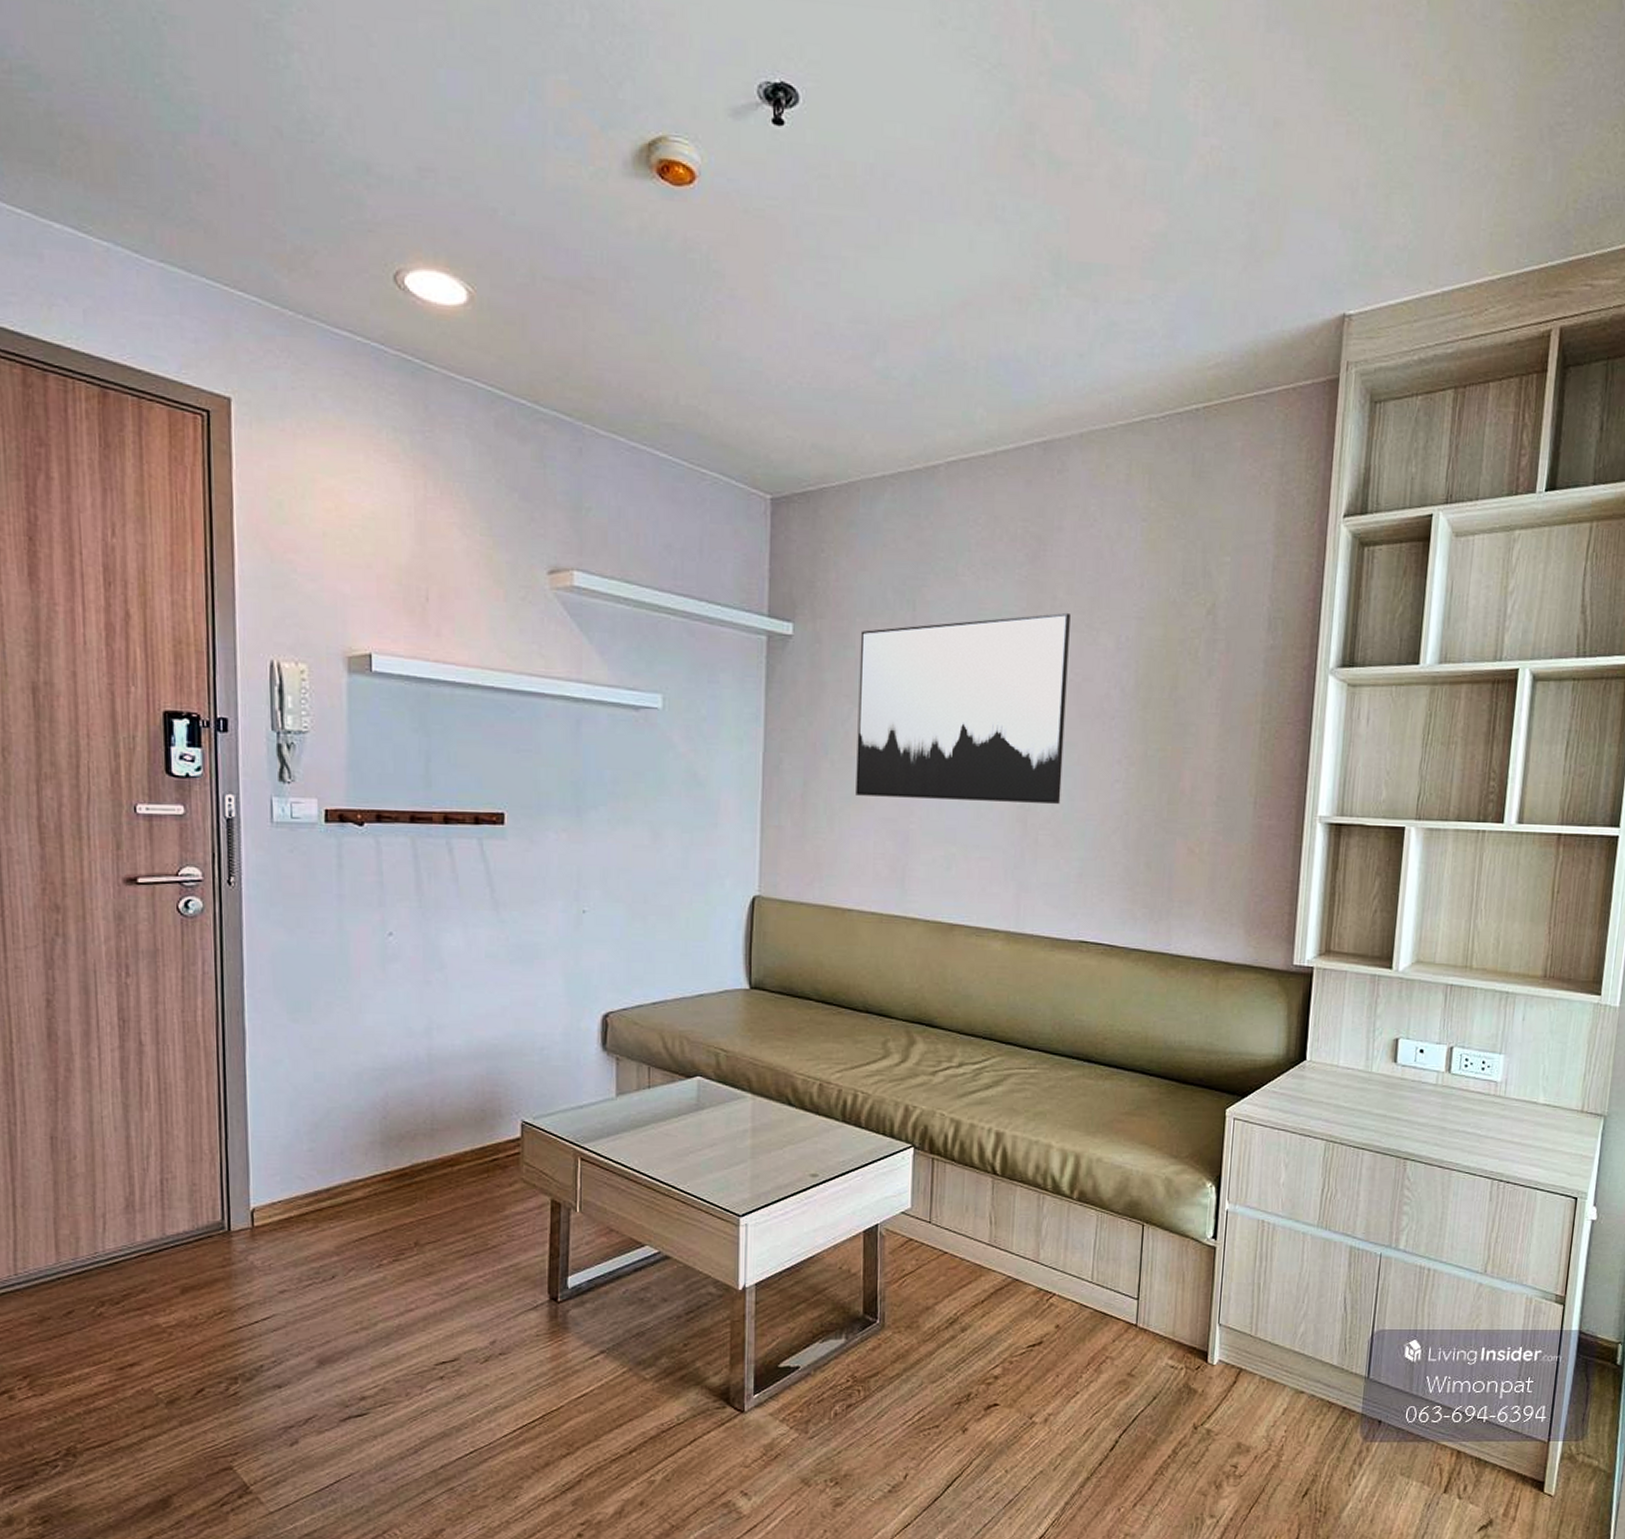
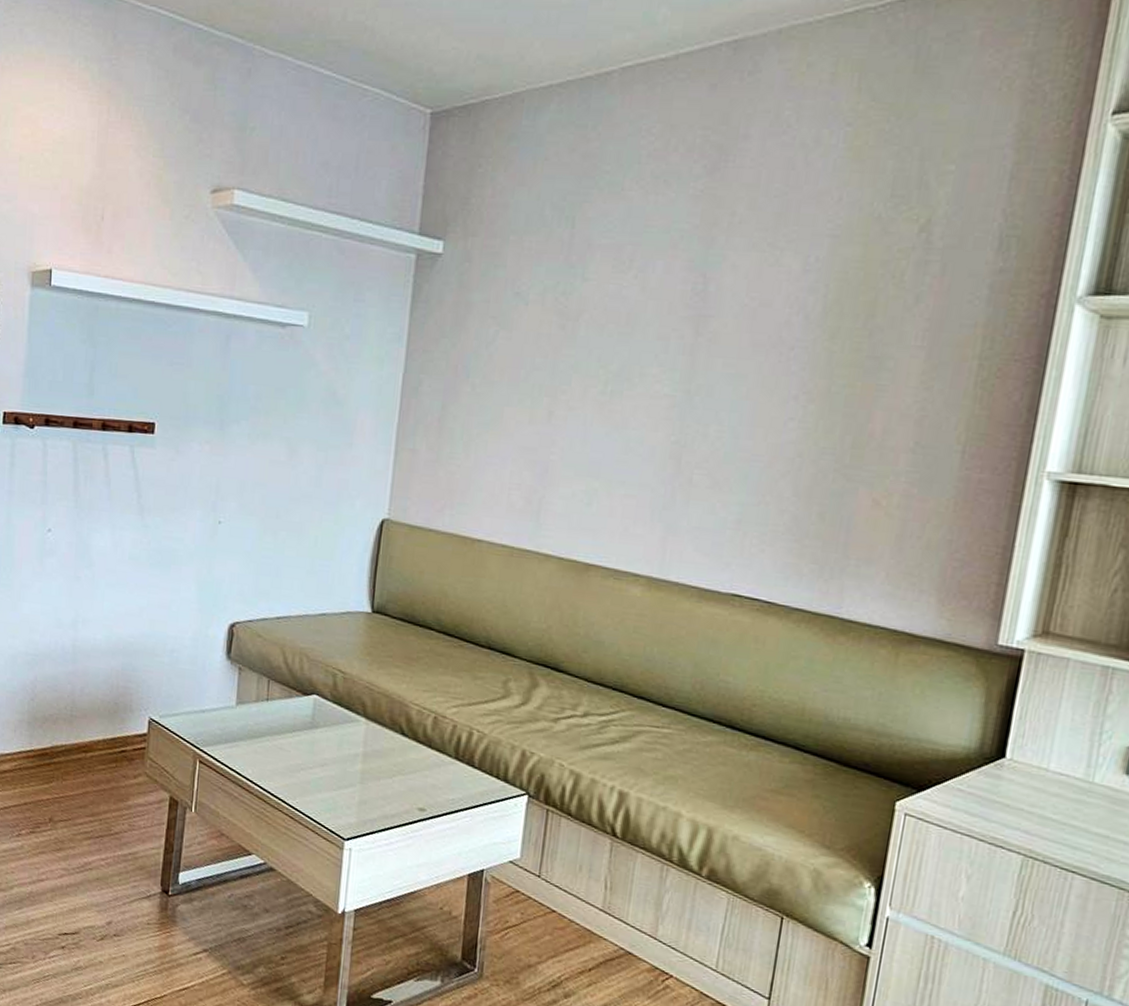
wall art: present [856,612,1071,804] -> none [495,229,751,441]

